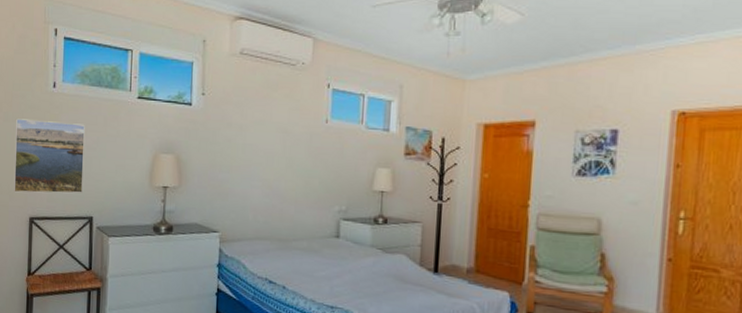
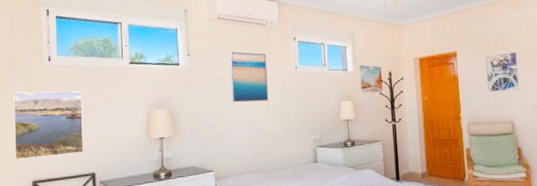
wall art: none [247,95,293,158] -> present [229,51,269,103]

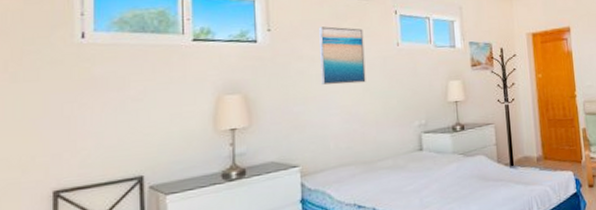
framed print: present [13,91,84,160] -> none [29,74,128,165]

